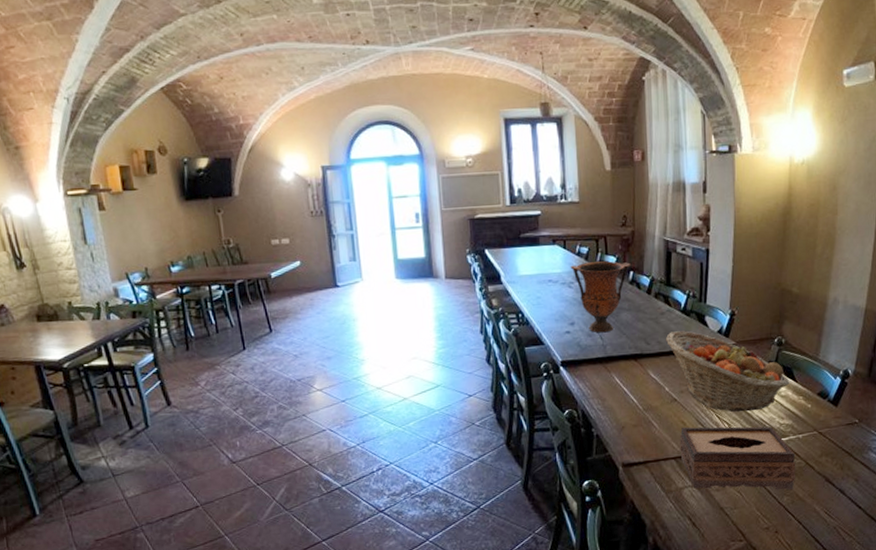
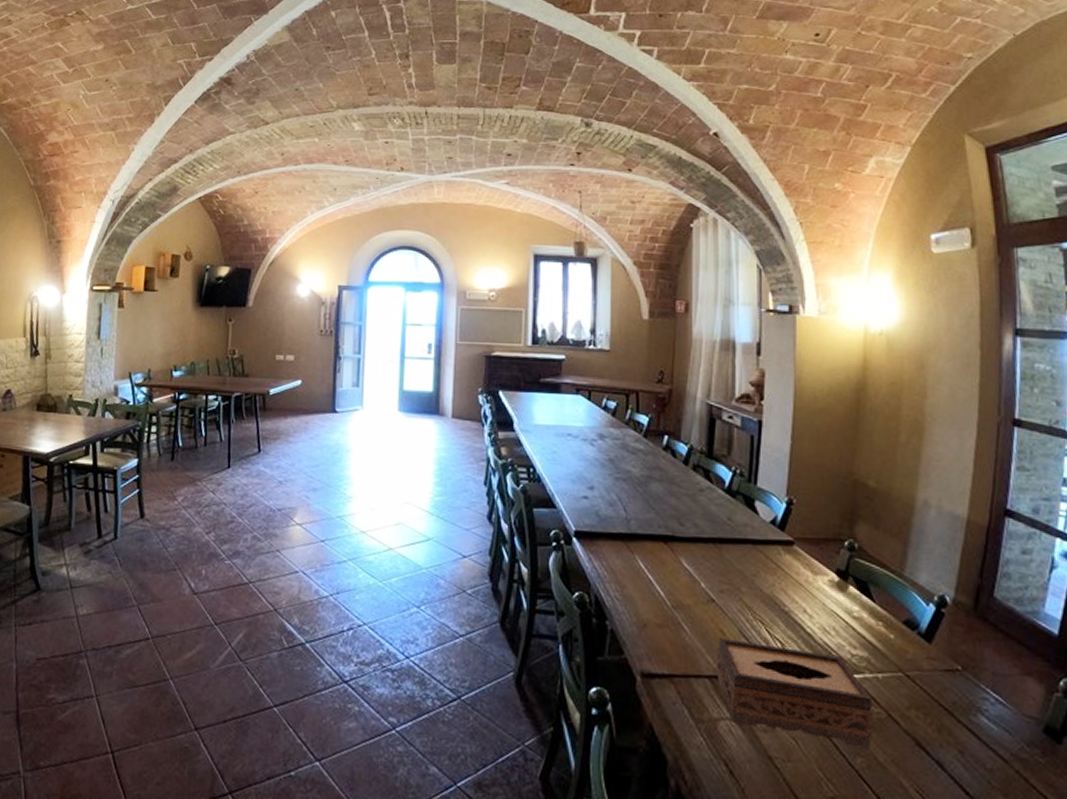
vase: present [570,261,631,333] -> none [593,419,666,504]
fruit basket: present [665,331,790,412] -> none [703,514,865,631]

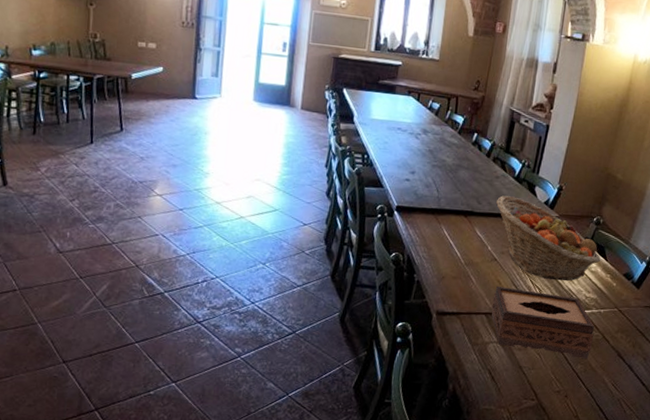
fruit basket: none [703,514,865,631] -> present [495,195,601,281]

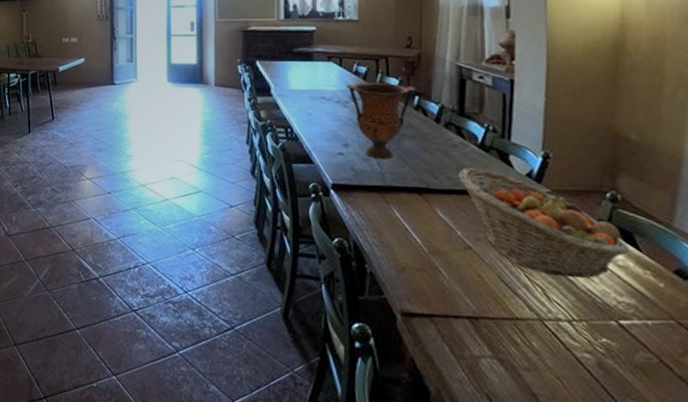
vase: none [420,117,476,186] -> present [345,82,416,159]
tissue box: present [491,287,594,359] -> none [475,283,645,392]

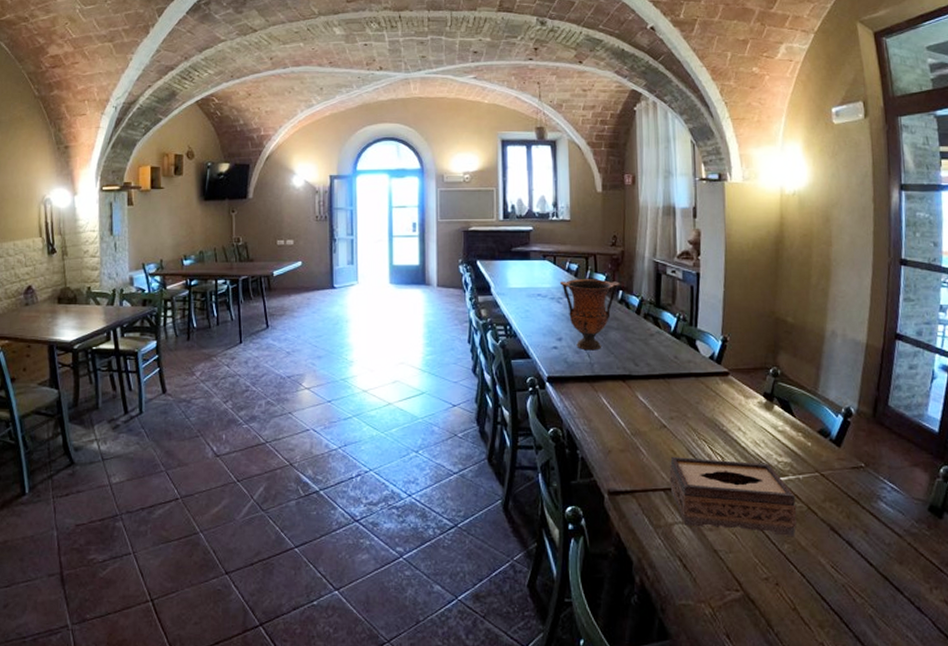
fruit basket: present [457,168,631,278] -> none [654,354,788,445]
tissue box: none [475,283,645,392] -> present [669,457,797,536]

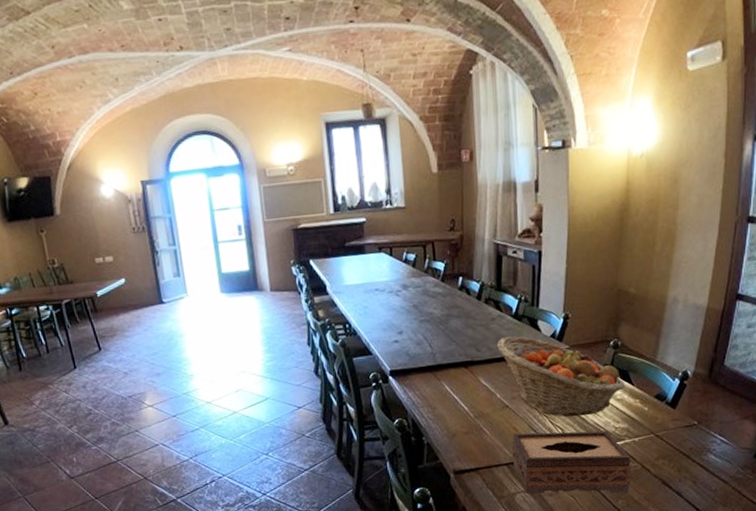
vase: present [559,279,620,351] -> none [397,267,460,341]
fruit basket: none [654,354,788,445] -> present [496,336,626,417]

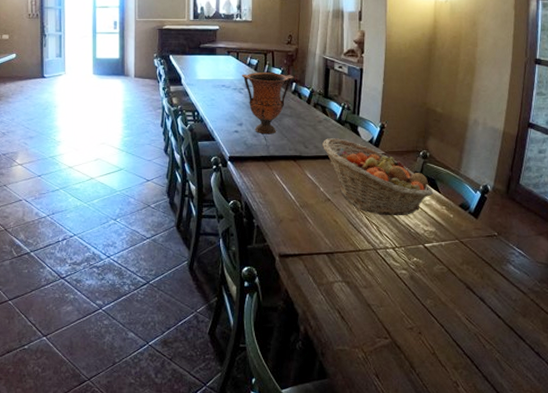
vase: none [397,267,460,341] -> present [241,73,294,134]
tissue box: present [511,431,632,494] -> none [332,226,439,293]

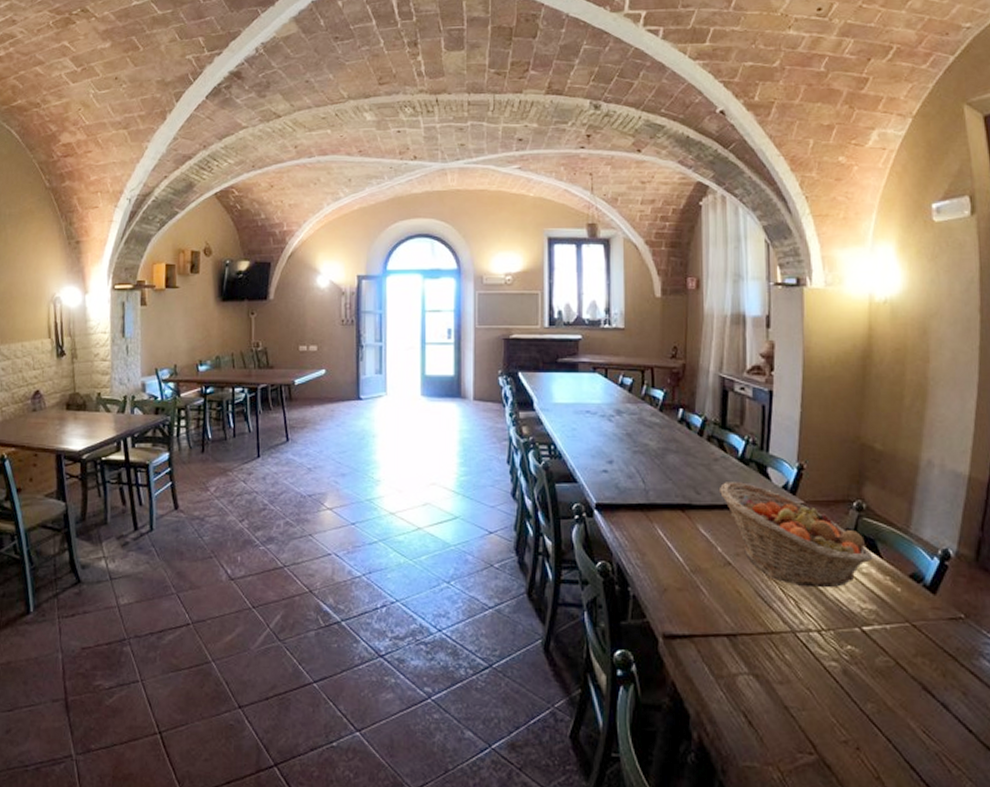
vase: present [241,73,294,134] -> none [611,395,680,476]

